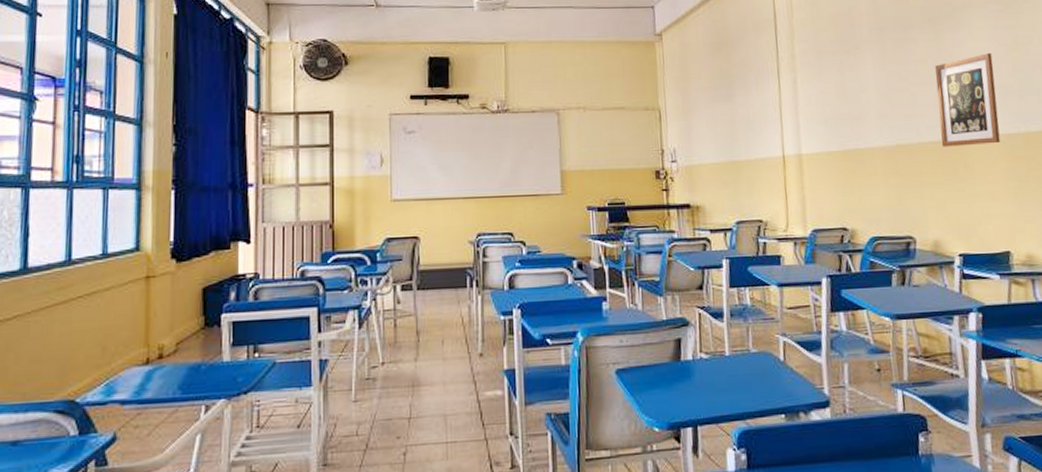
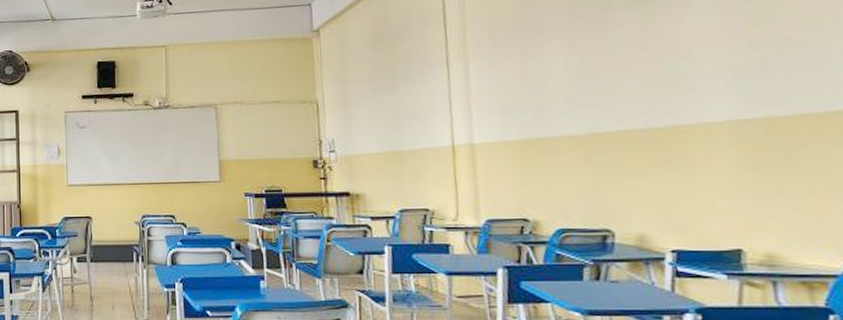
wall art: present [935,52,1001,147] -> none [642,29,731,135]

